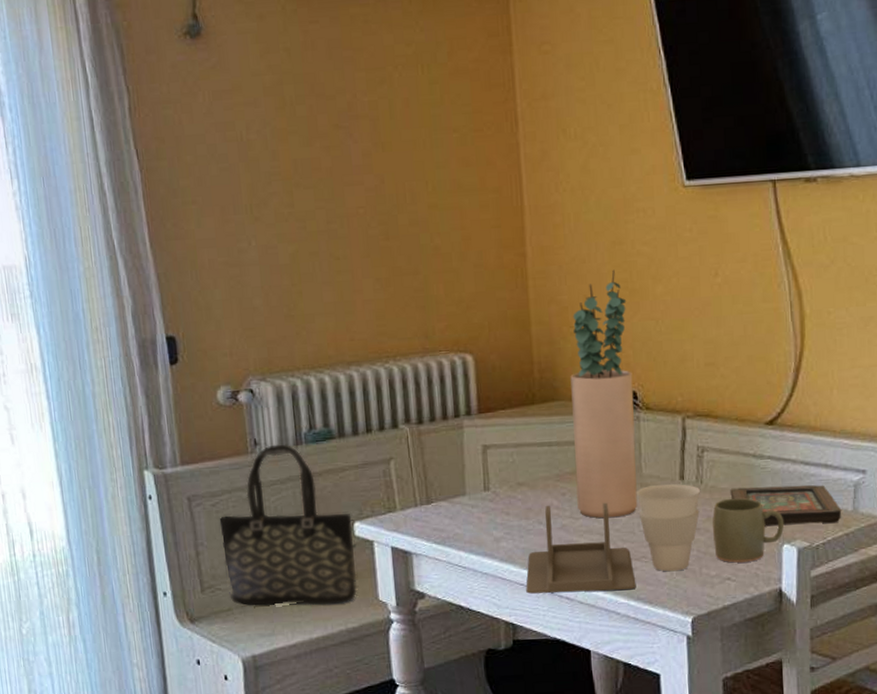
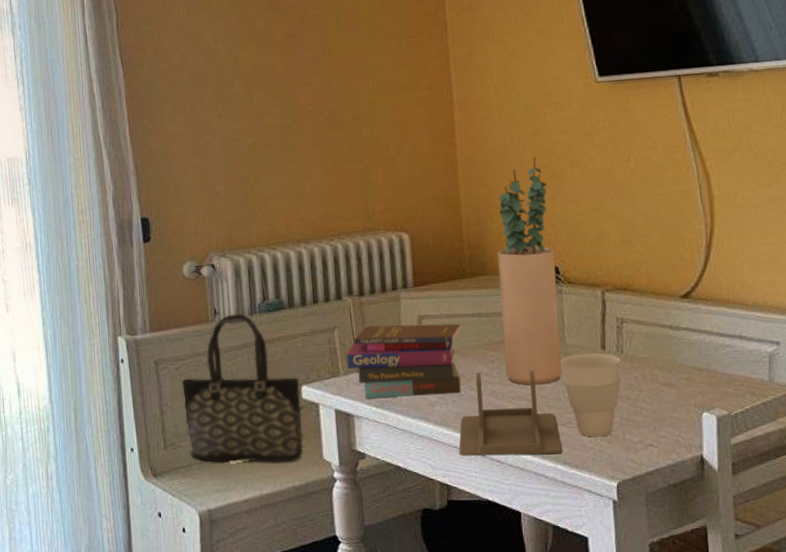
books: none [404,453,530,535] -> present [346,323,462,398]
mug: present [712,498,785,563] -> none [633,367,703,430]
religious icon: present [730,484,842,525] -> none [649,355,758,394]

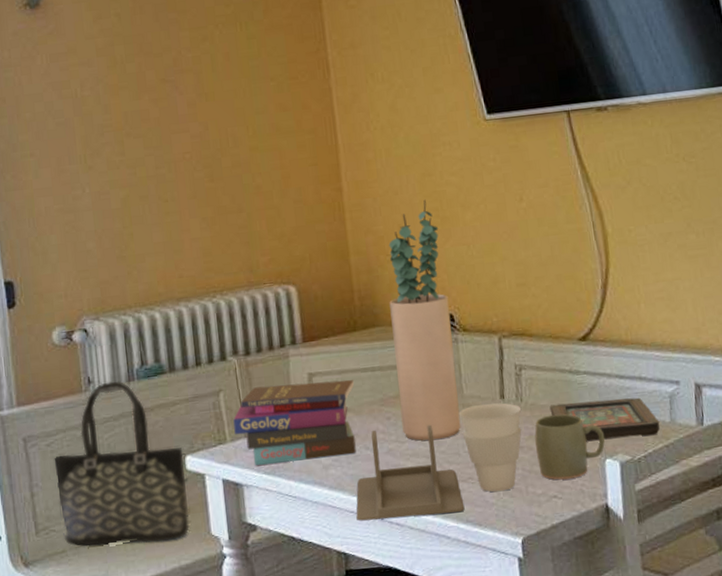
mug: none [633,367,703,430] -> present [534,414,605,480]
religious icon: none [649,355,758,394] -> present [549,397,660,441]

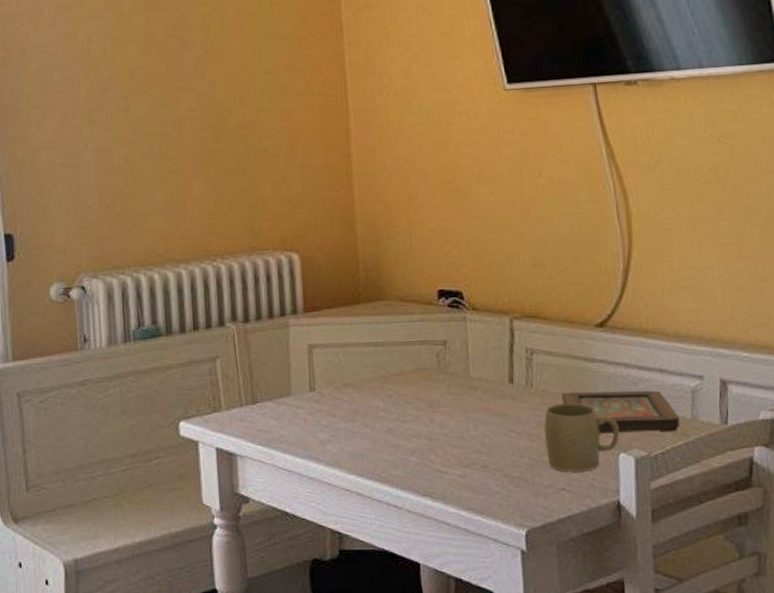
tote bag: present [54,381,190,547] -> none [47,341,181,507]
books: present [233,379,356,465] -> none [229,353,356,436]
napkin holder: present [356,424,465,521] -> none [352,405,467,501]
vase: present [388,199,461,441] -> none [396,170,466,422]
cup: present [458,403,522,492] -> none [464,387,531,480]

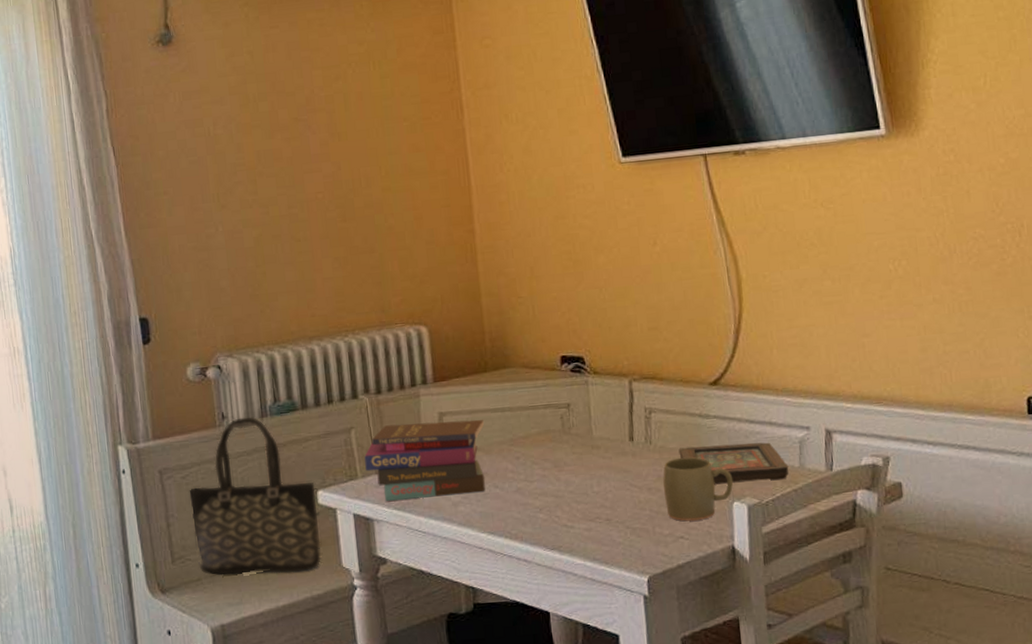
tote bag: none [47,341,181,507] -> present [189,416,321,576]
books: none [229,353,356,436] -> present [364,419,486,501]

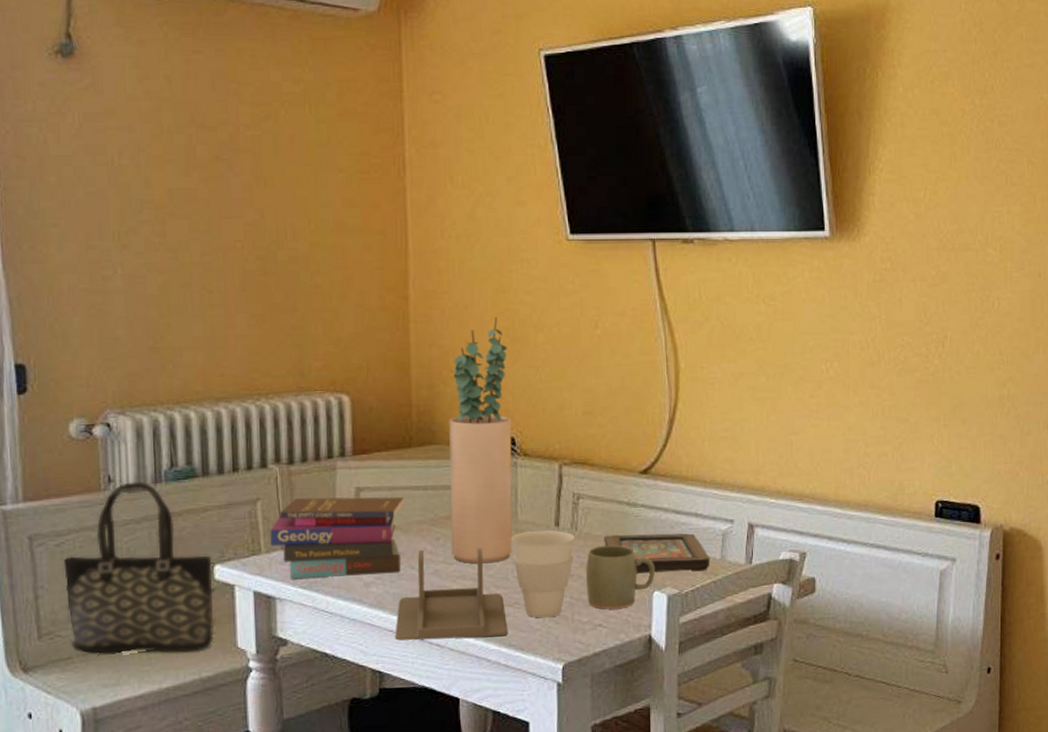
napkin holder: none [484,465,592,557] -> present [395,548,508,641]
vase: none [520,242,590,481] -> present [449,316,513,564]
cup: none [587,445,651,532] -> present [511,530,576,618]

